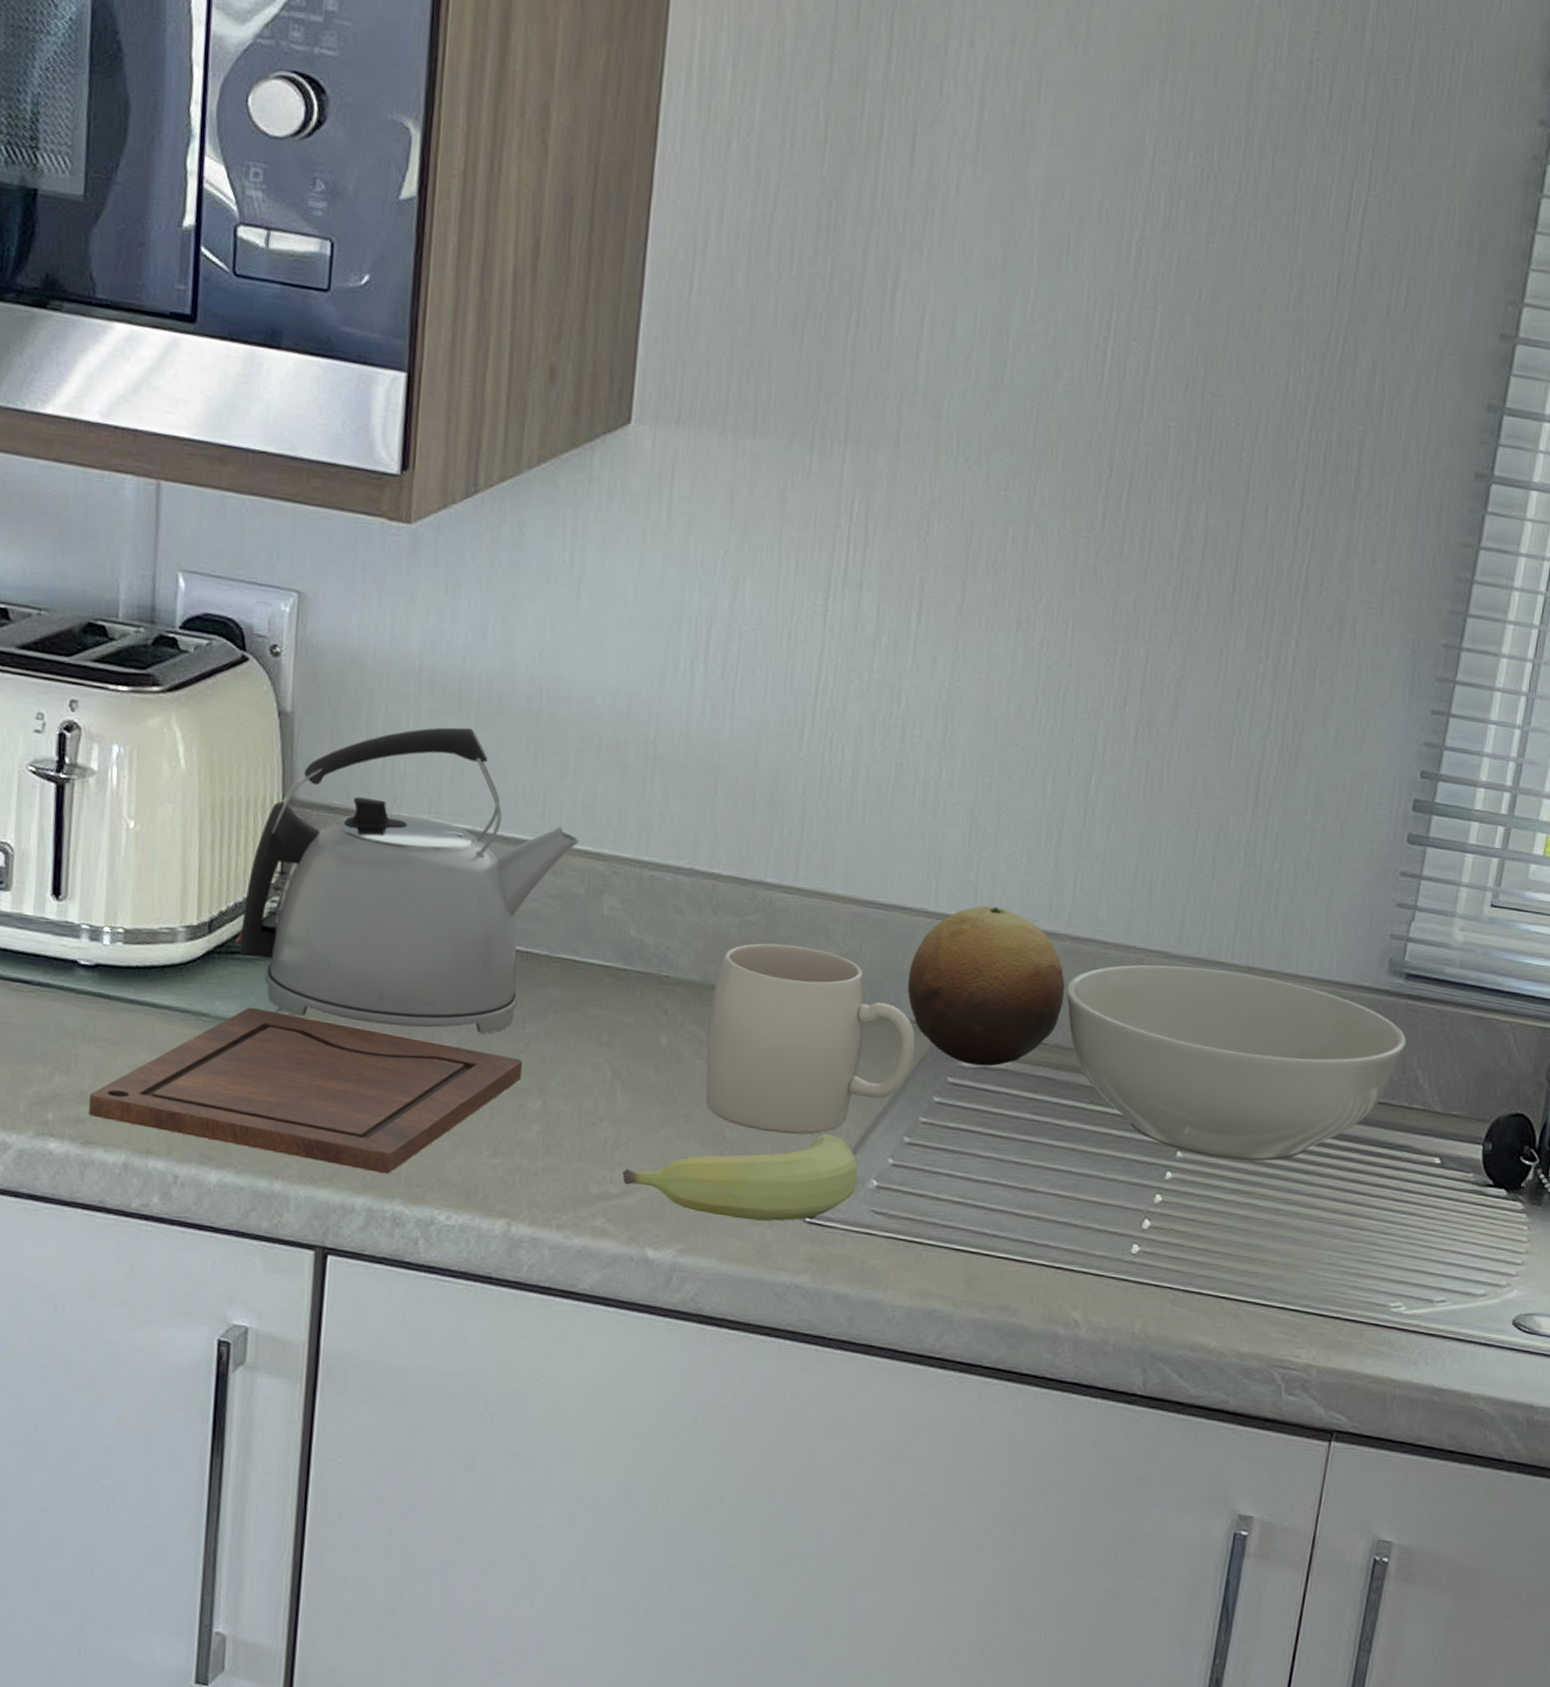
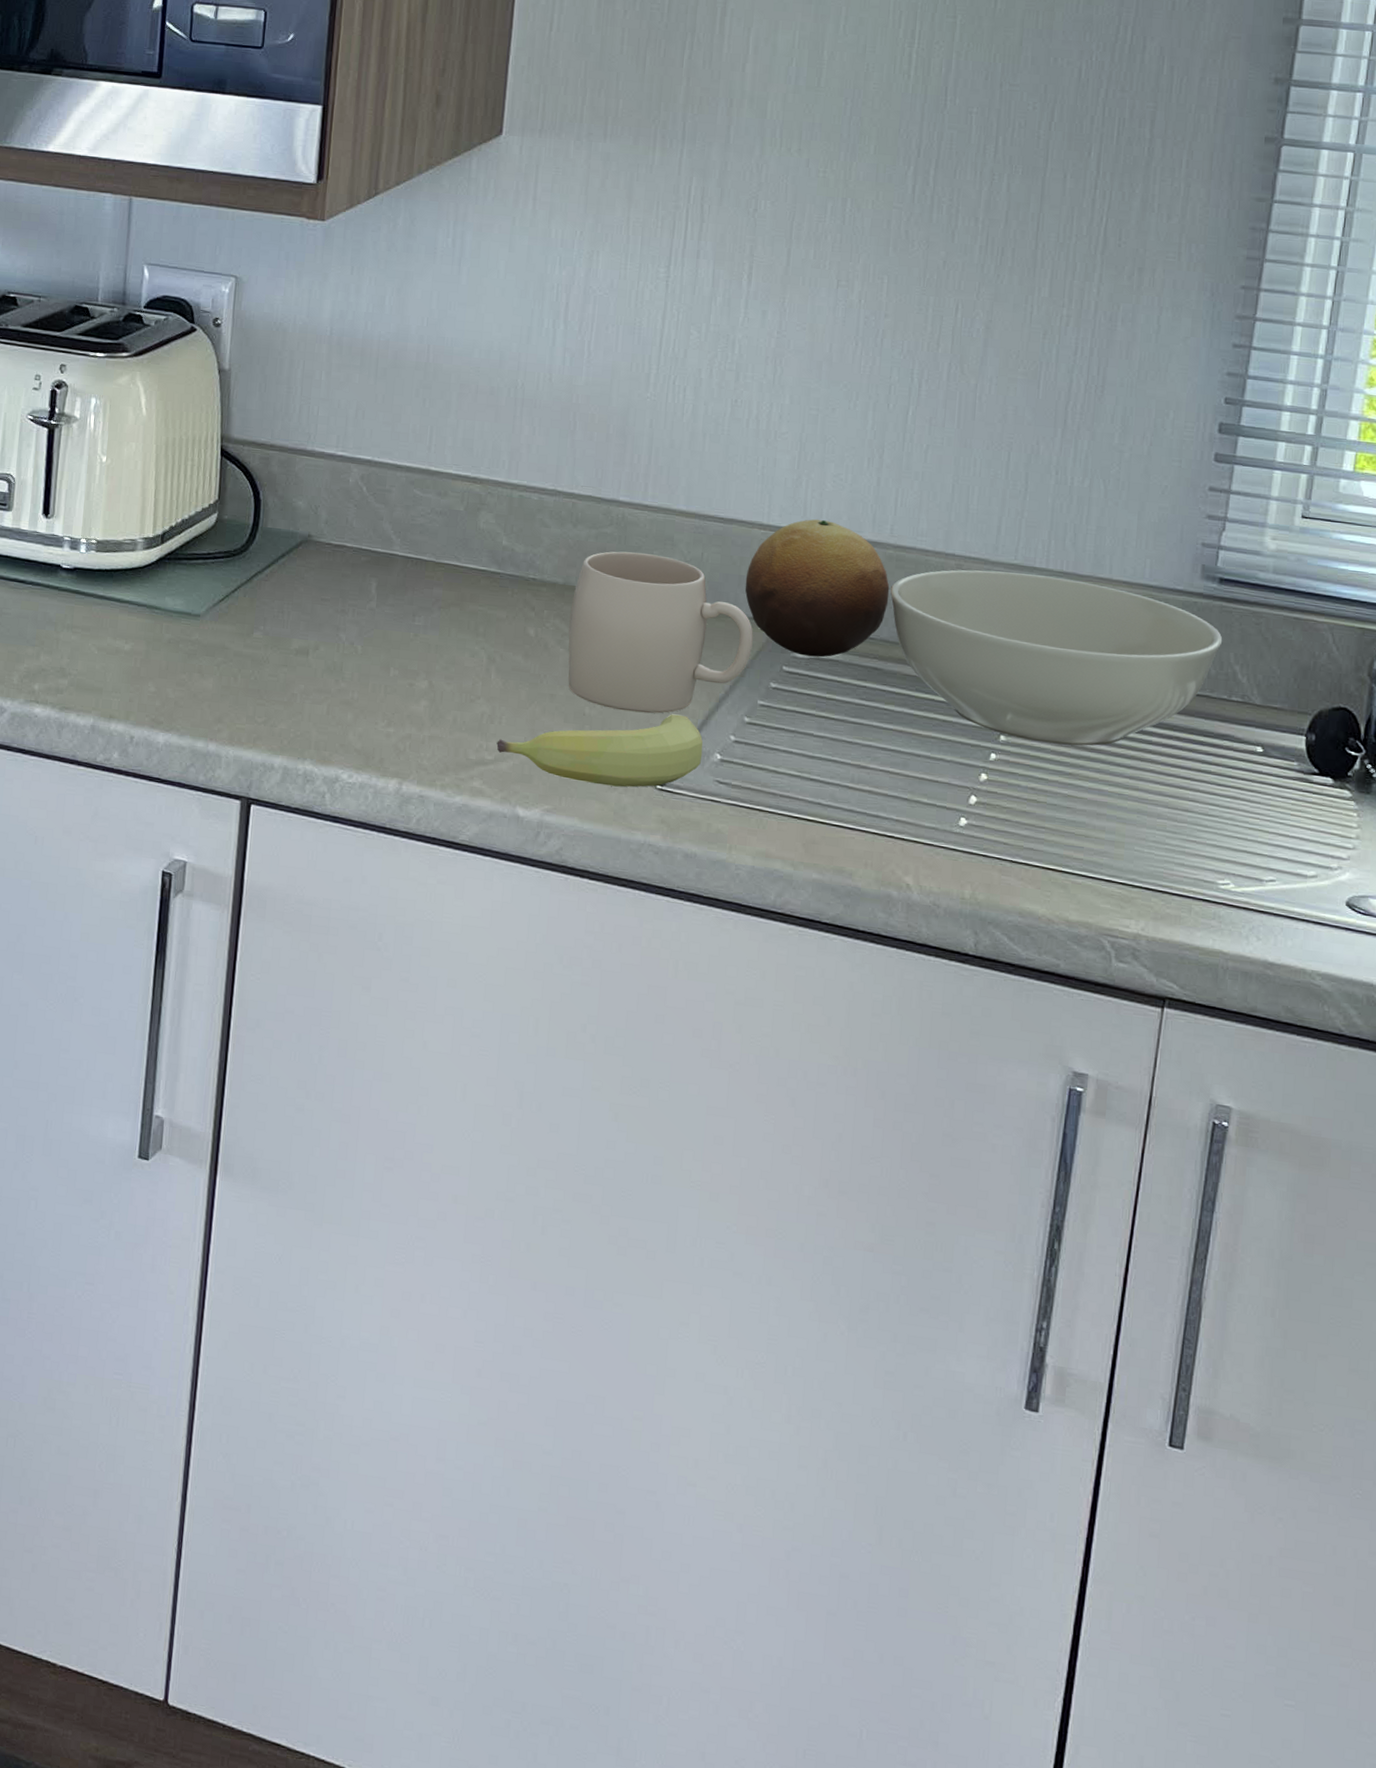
cutting board: present [88,1007,523,1174] -> none [66,602,413,739]
kettle: present [235,727,579,1034] -> none [182,378,460,625]

